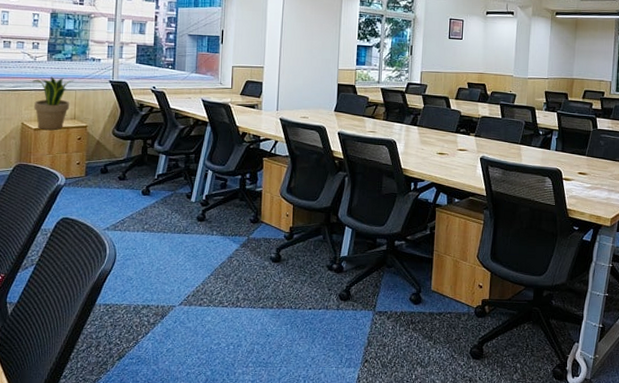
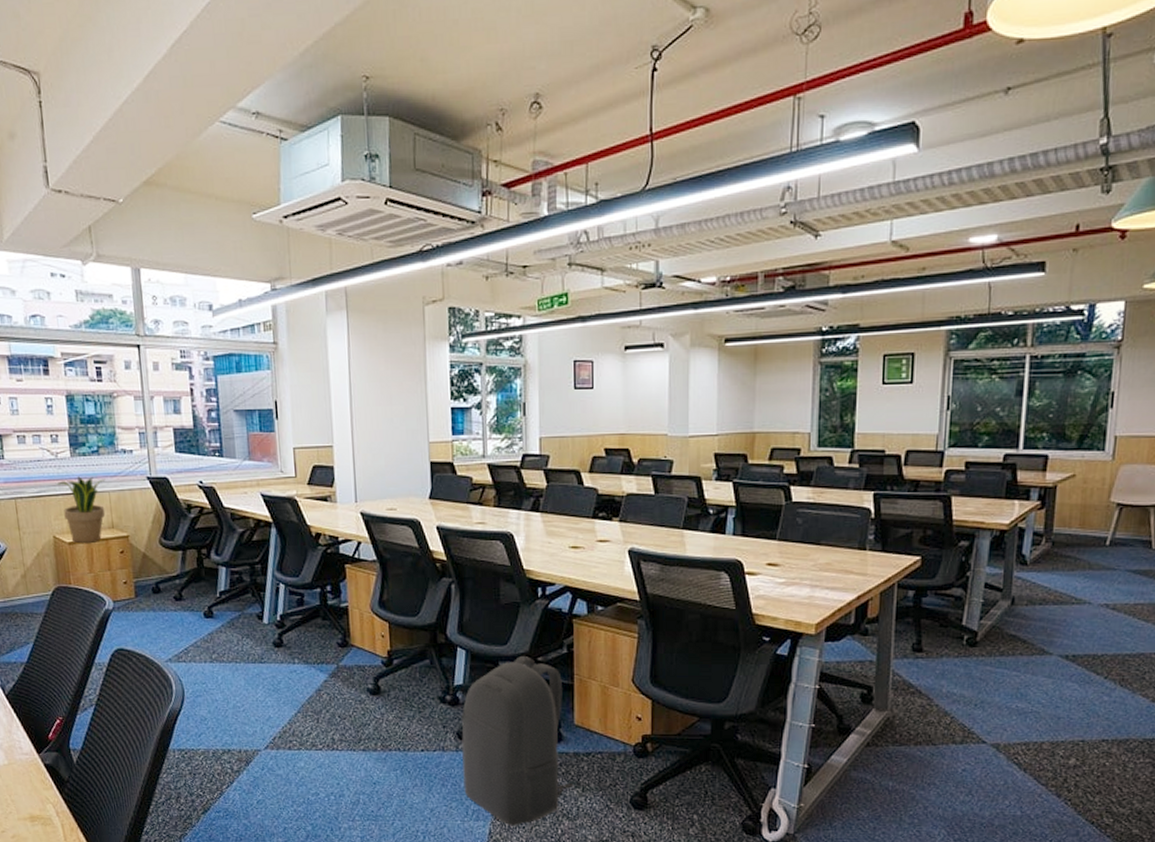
backpack: none [340,235,428,372] -> present [461,656,574,826]

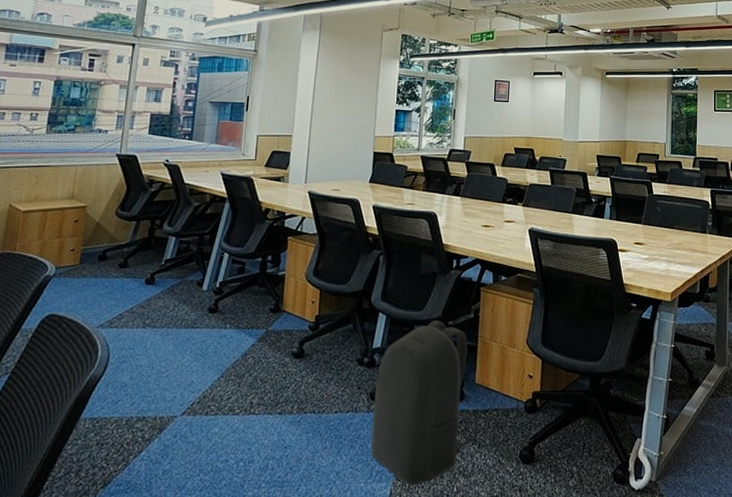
potted plant: present [56,476,106,544] -> none [25,151,76,213]

